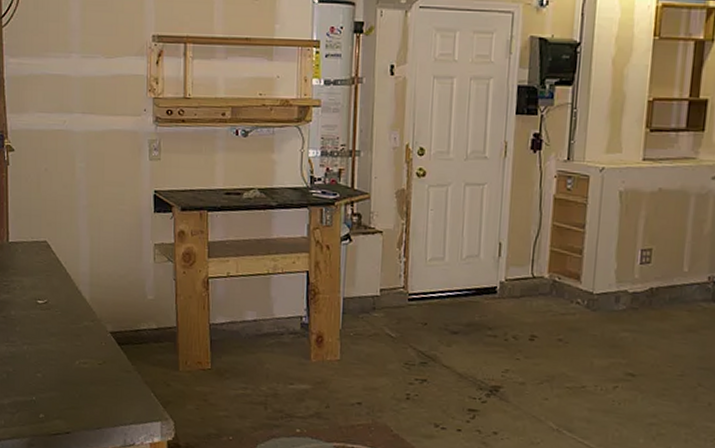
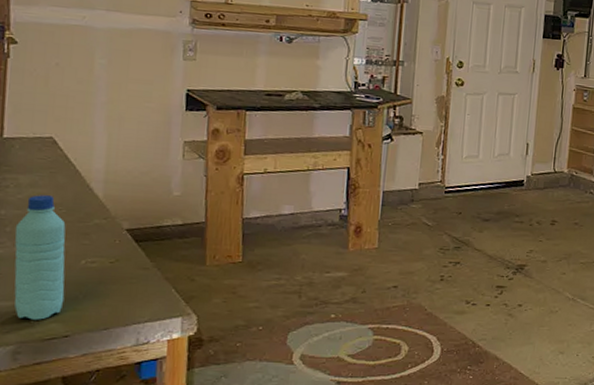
water bottle: none [23,297,64,416] -> present [14,195,66,320]

